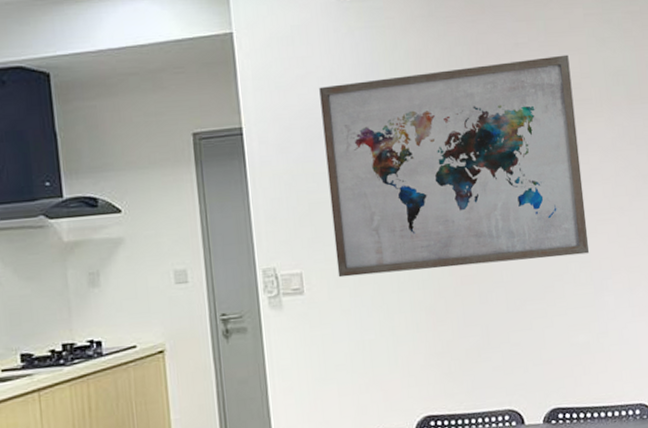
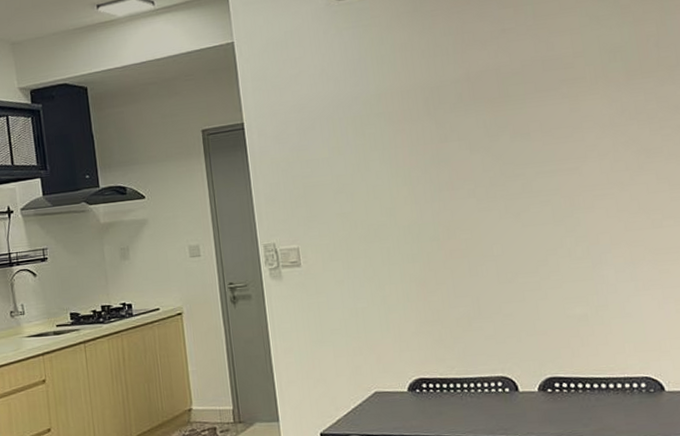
wall art: present [319,54,589,278] -> none [311,36,586,252]

